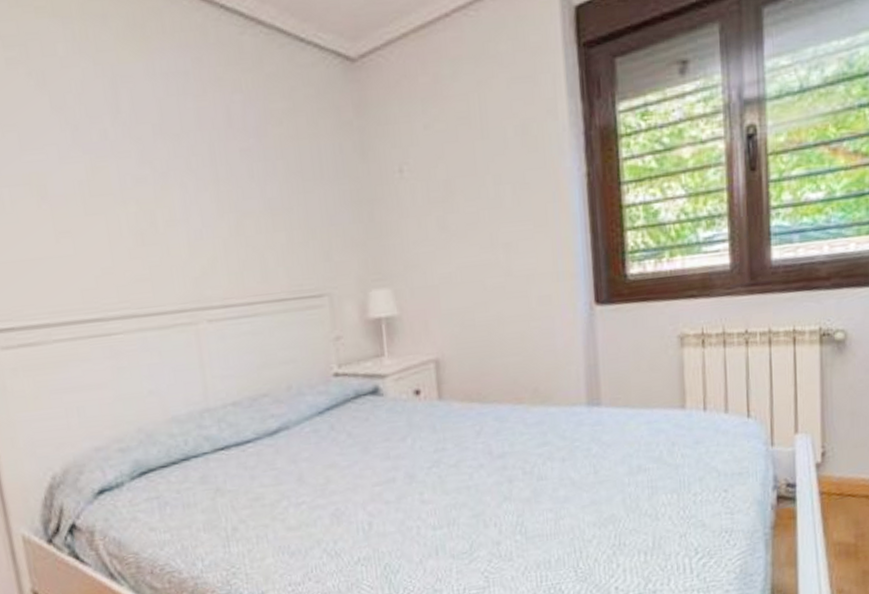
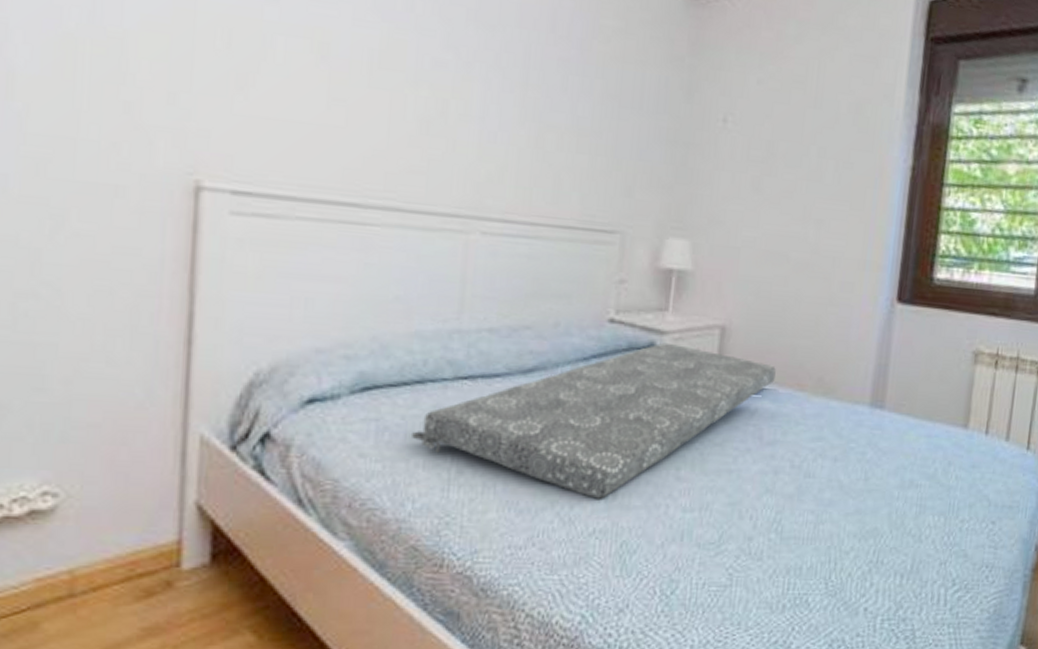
seat cushion: none [188,384,493,532] -> present [412,342,776,499]

